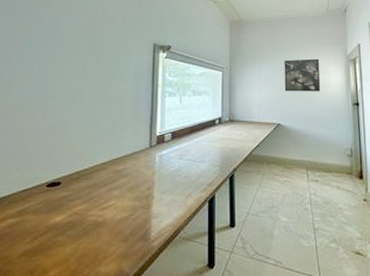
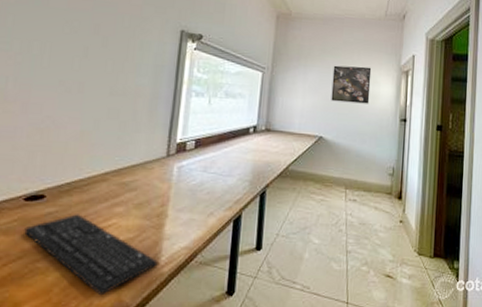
keyboard: none [48,197,149,266] -> present [24,214,158,296]

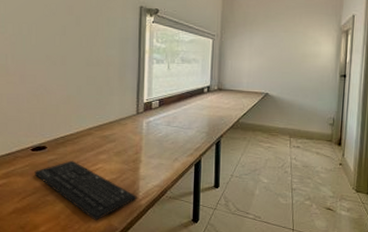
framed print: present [331,65,372,104] -> none [275,28,313,63]

